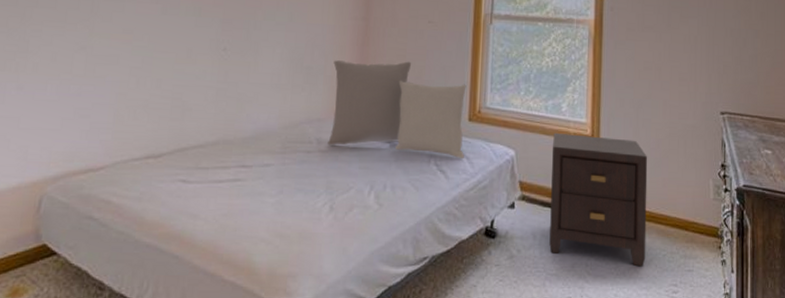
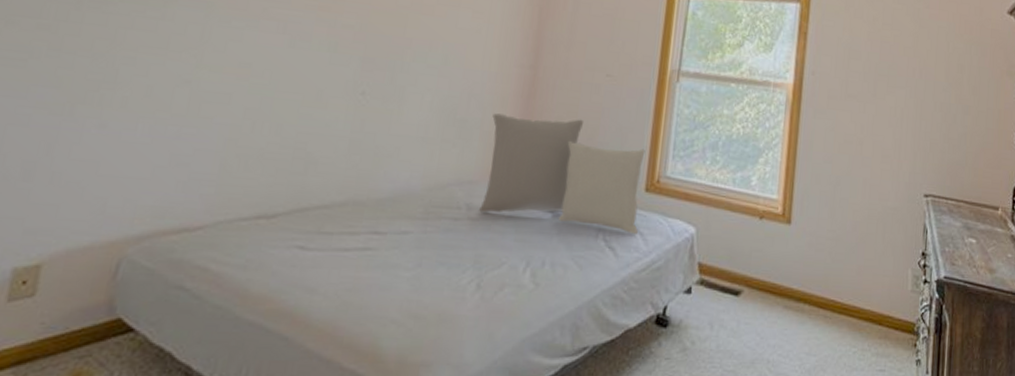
nightstand: present [549,132,648,267] -> none [728,209,843,365]

